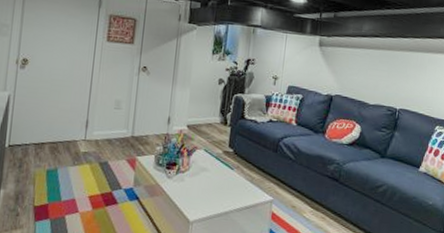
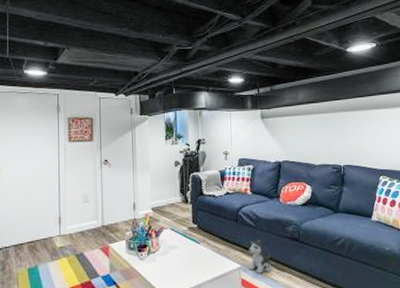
plush toy: none [281,173,306,210] -> present [248,238,271,274]

